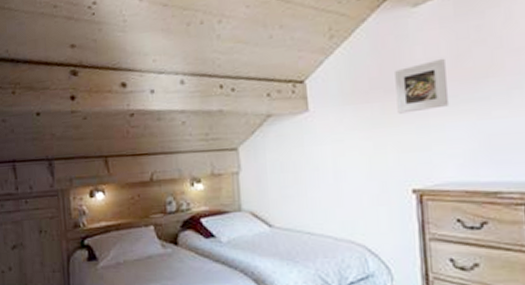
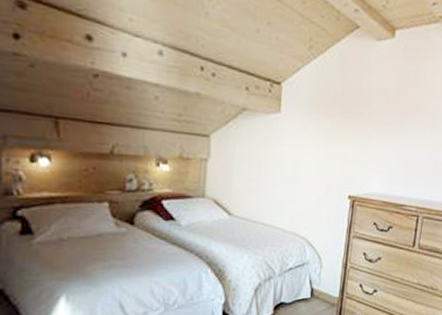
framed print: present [395,58,450,114] -> none [349,90,390,132]

